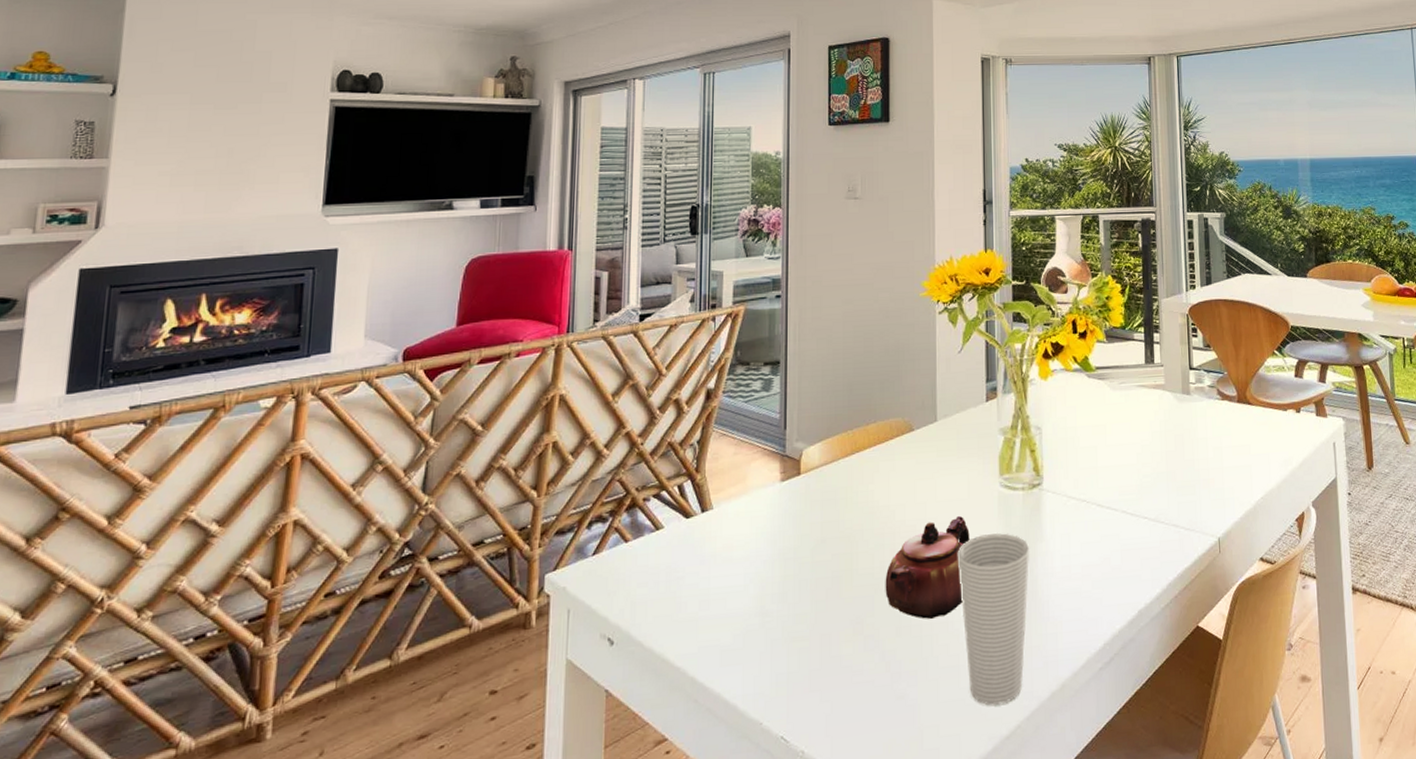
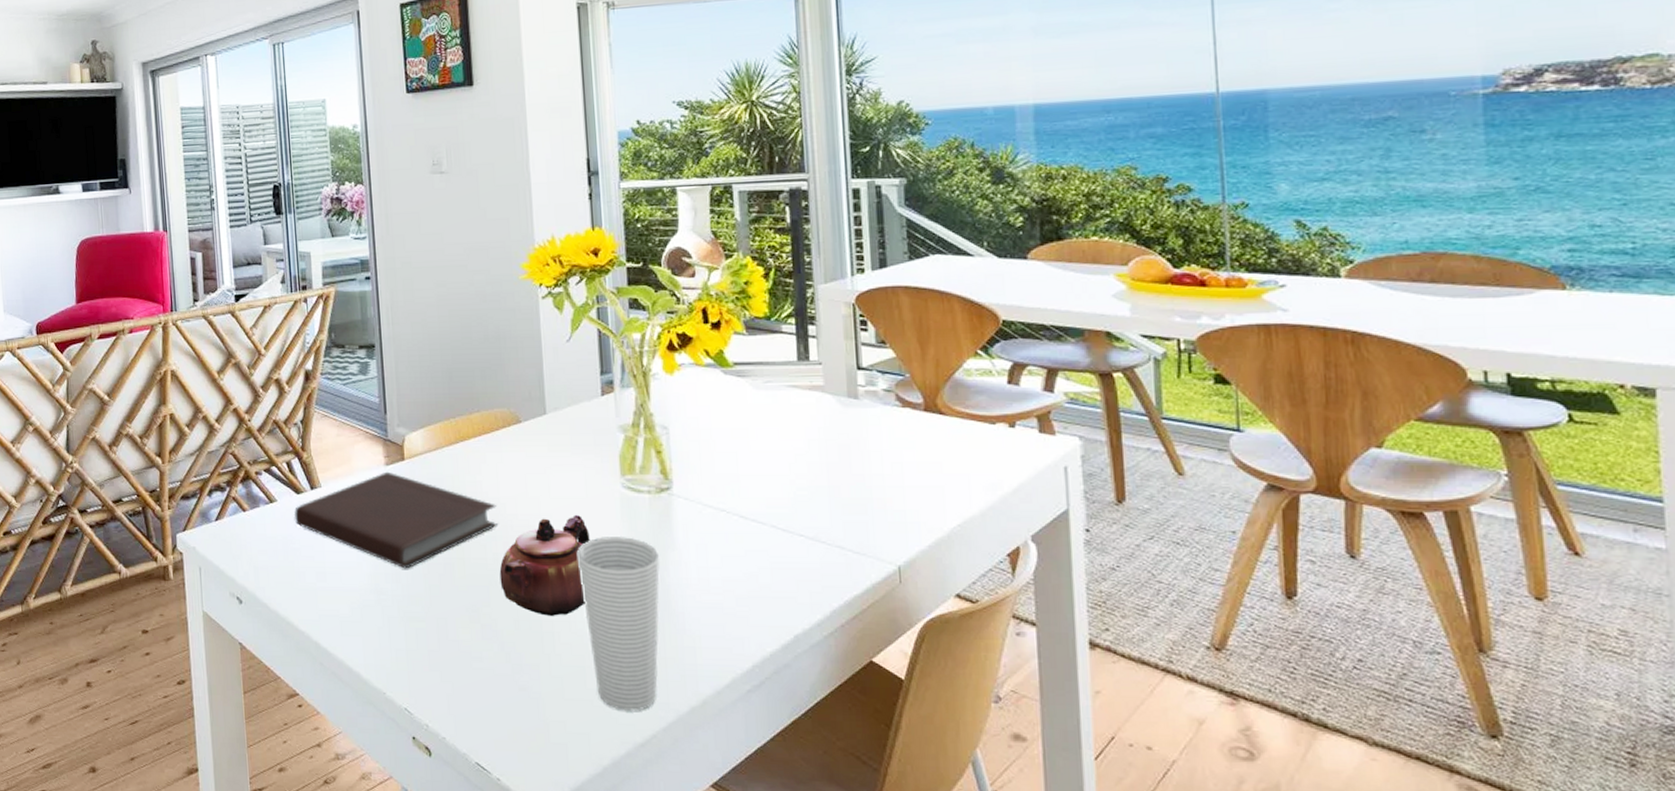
notebook: none [680,487,886,587] -> present [293,471,498,569]

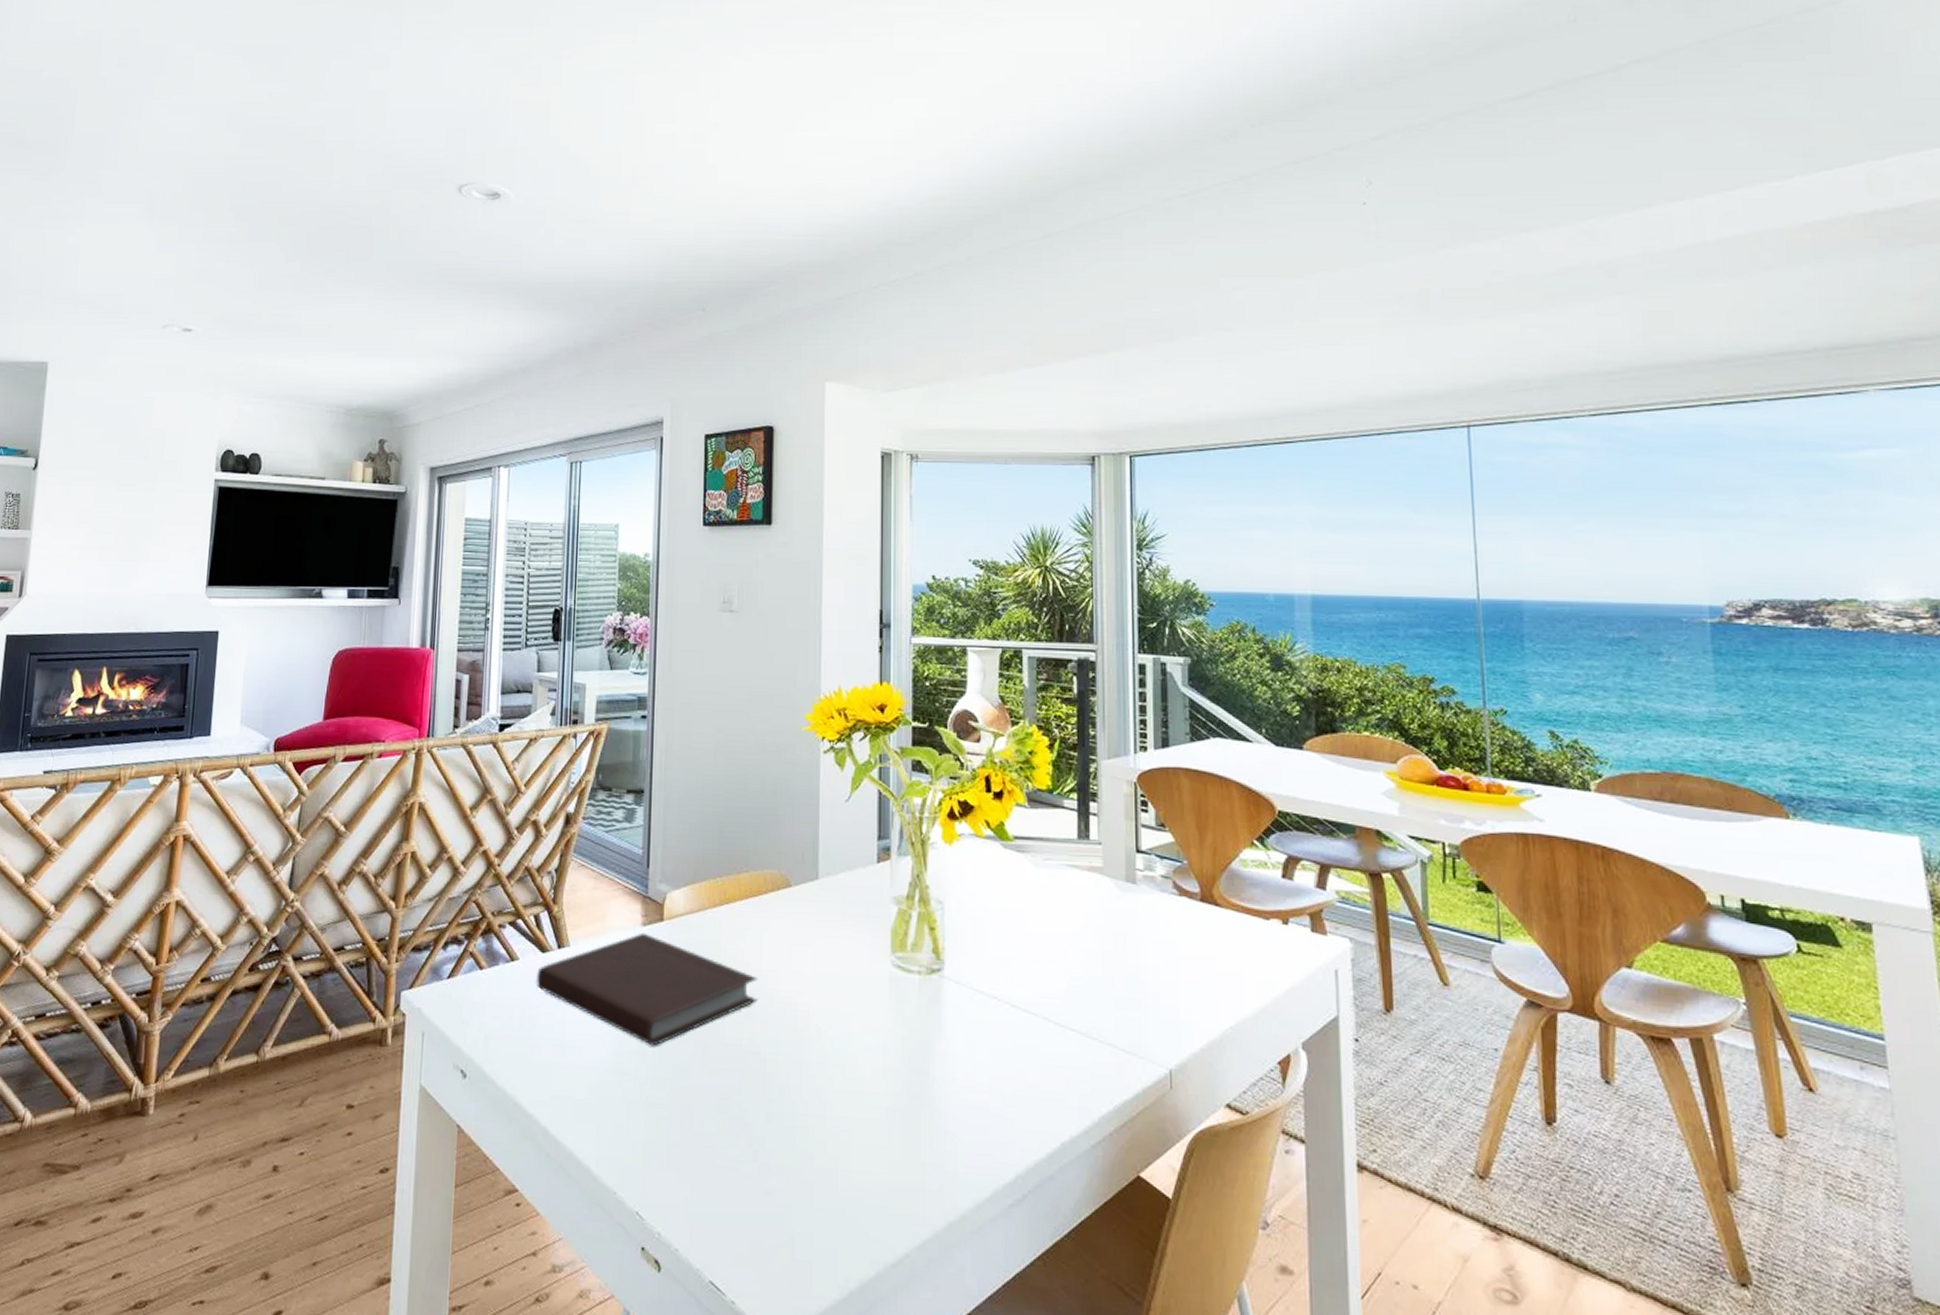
teapot: present [499,514,590,616] -> none [754,993,854,1109]
cup: present [576,537,660,711] -> none [838,1020,925,1225]

